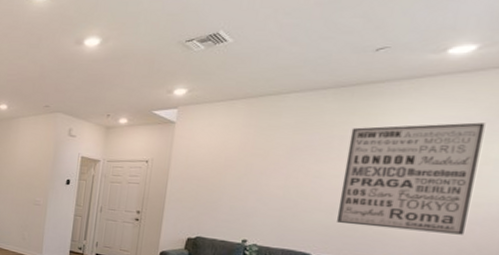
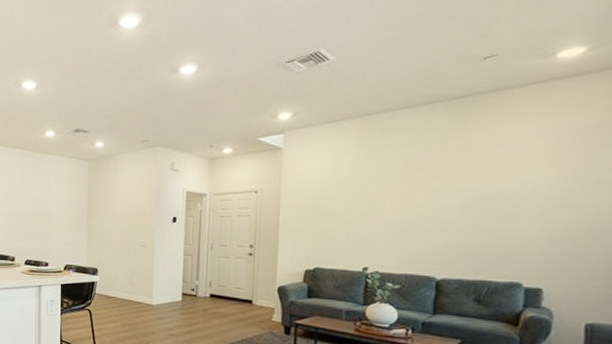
wall art: present [336,122,486,235] -> none [459,127,602,246]

